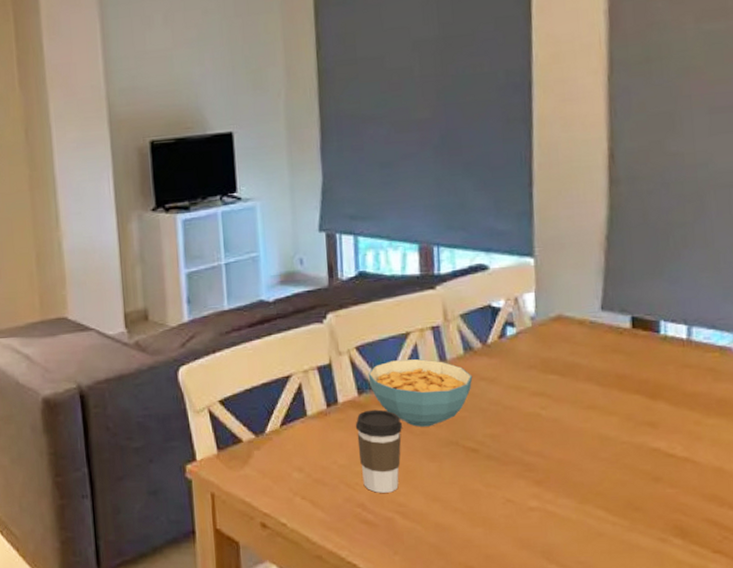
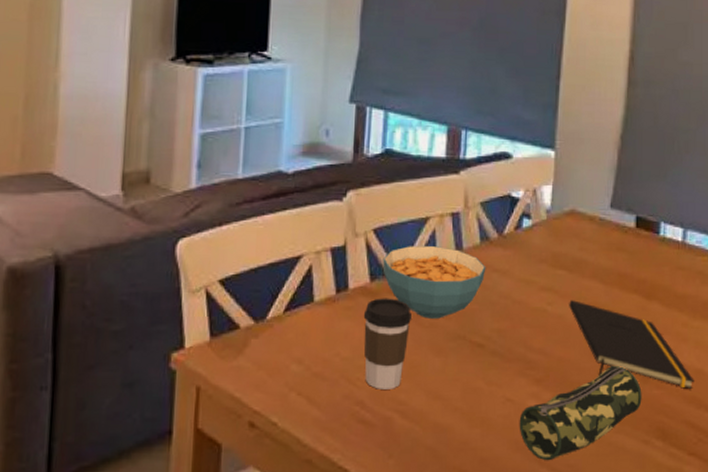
pencil case: none [522,466,655,558] -> present [519,366,642,461]
notepad: none [564,403,714,488] -> present [569,300,694,390]

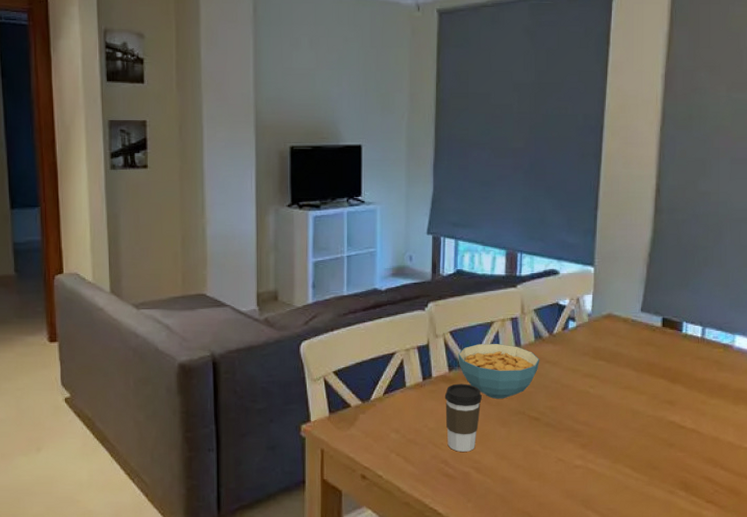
pencil case: present [519,366,642,461] -> none [569,434,668,506]
notepad: present [569,300,694,390] -> none [607,384,711,453]

